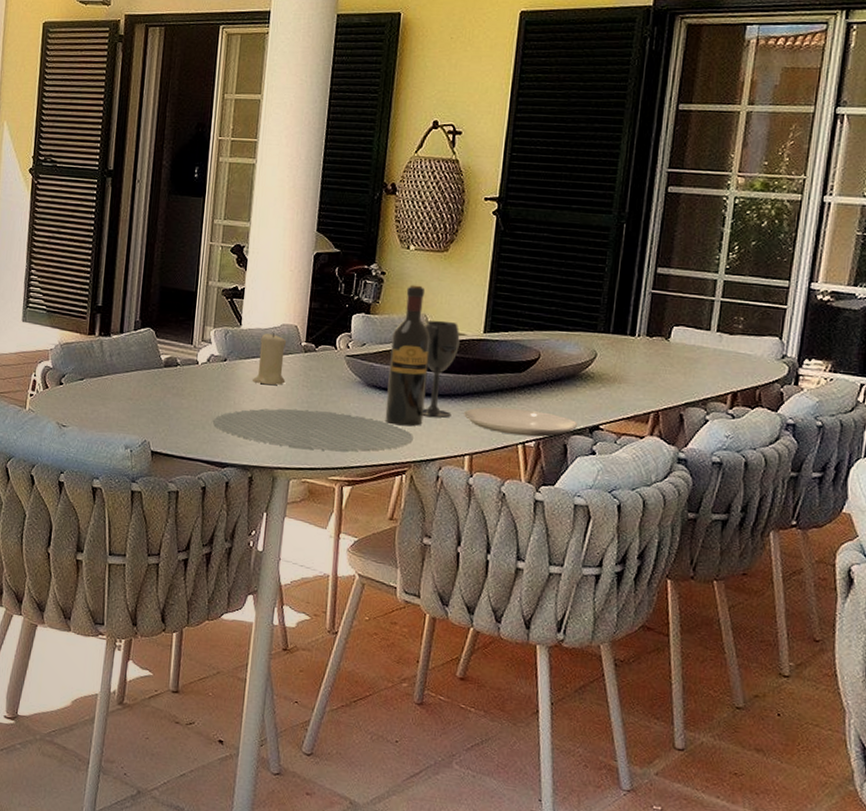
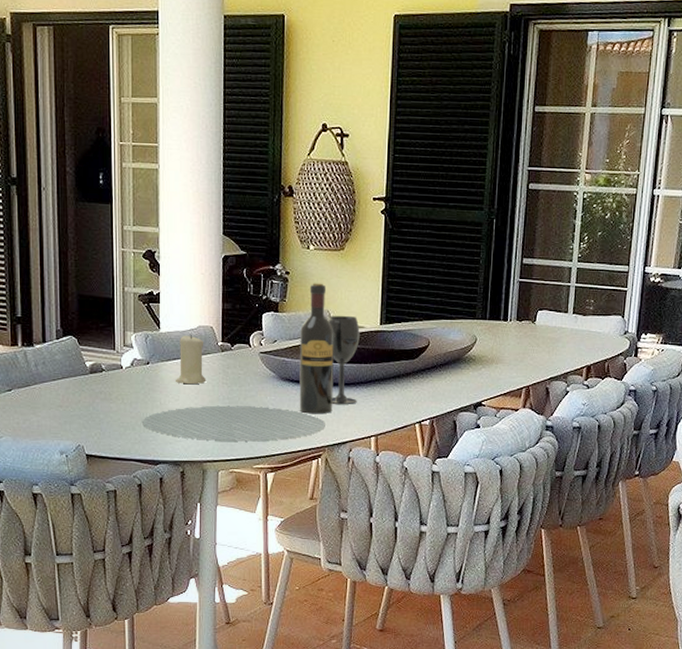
plate: present [464,407,578,437] -> none [368,391,465,416]

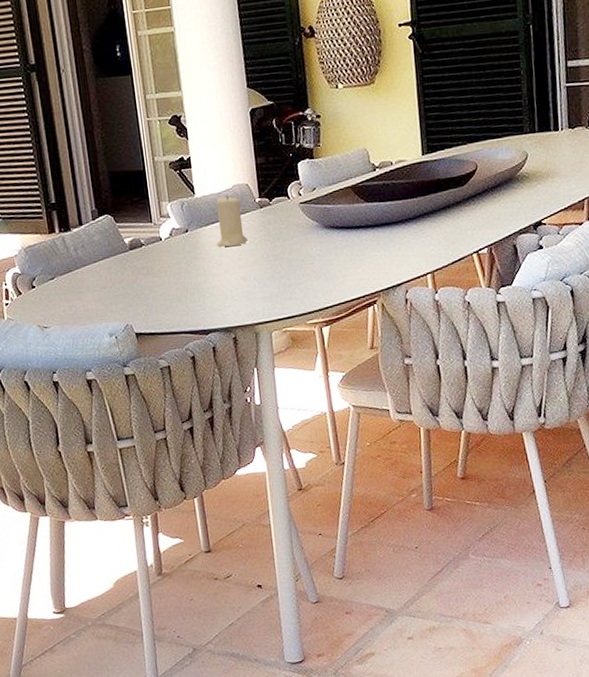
place mat: present [143,405,325,442] -> none [188,258,377,303]
wine bottle: present [299,283,334,414] -> none [338,121,383,259]
wine glass: present [327,315,360,404] -> none [366,150,408,245]

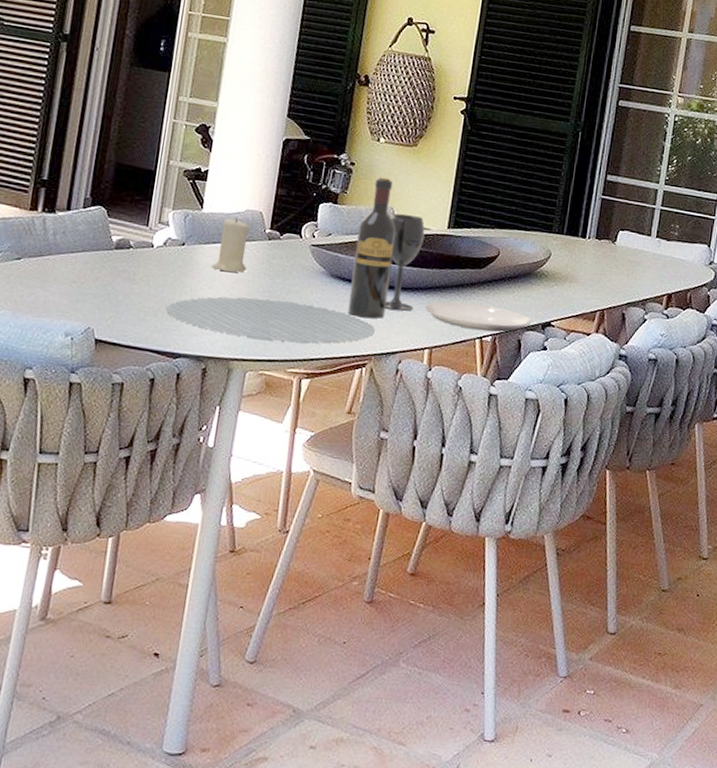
place mat: none [188,258,377,303] -> present [166,296,375,344]
wine bottle: none [338,121,383,259] -> present [347,177,397,319]
wine glass: none [366,150,408,245] -> present [385,213,425,311]
plate: none [419,218,523,247] -> present [425,301,532,332]

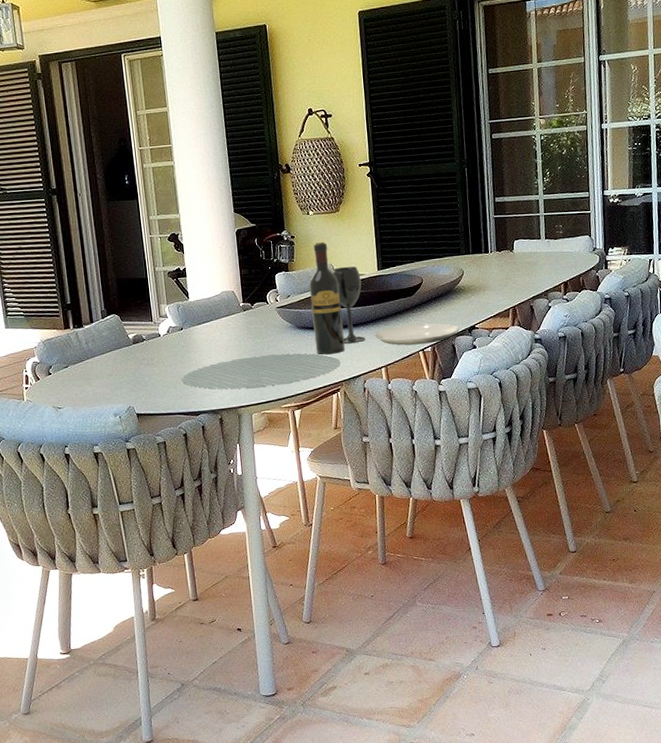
candle: present [212,217,251,273] -> none [206,299,233,343]

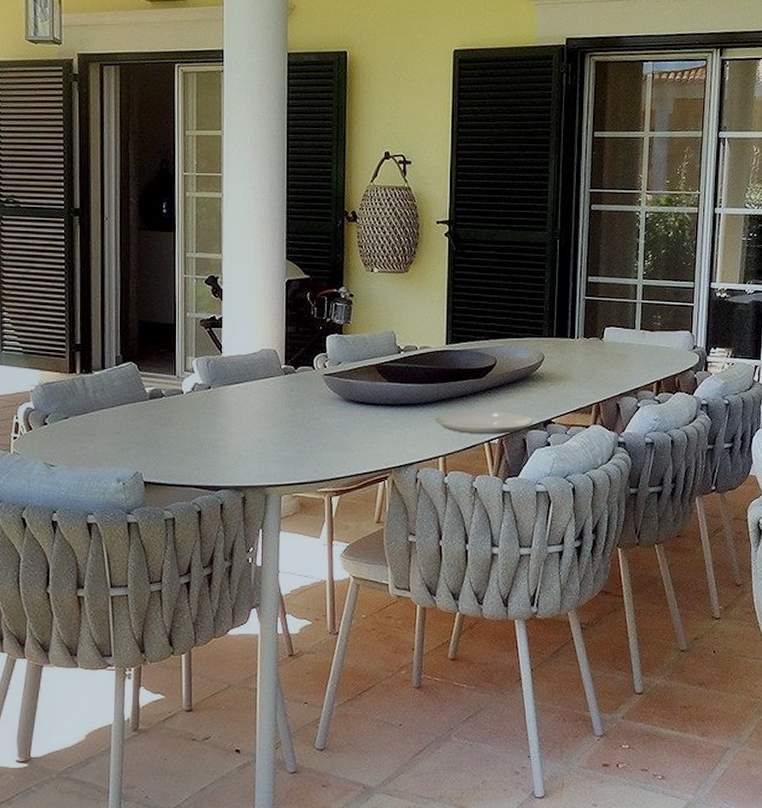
place mat: present [182,353,341,390] -> none [203,428,392,466]
wine bottle: present [309,242,345,355] -> none [364,304,400,435]
wine glass: present [331,266,366,343] -> none [392,336,426,425]

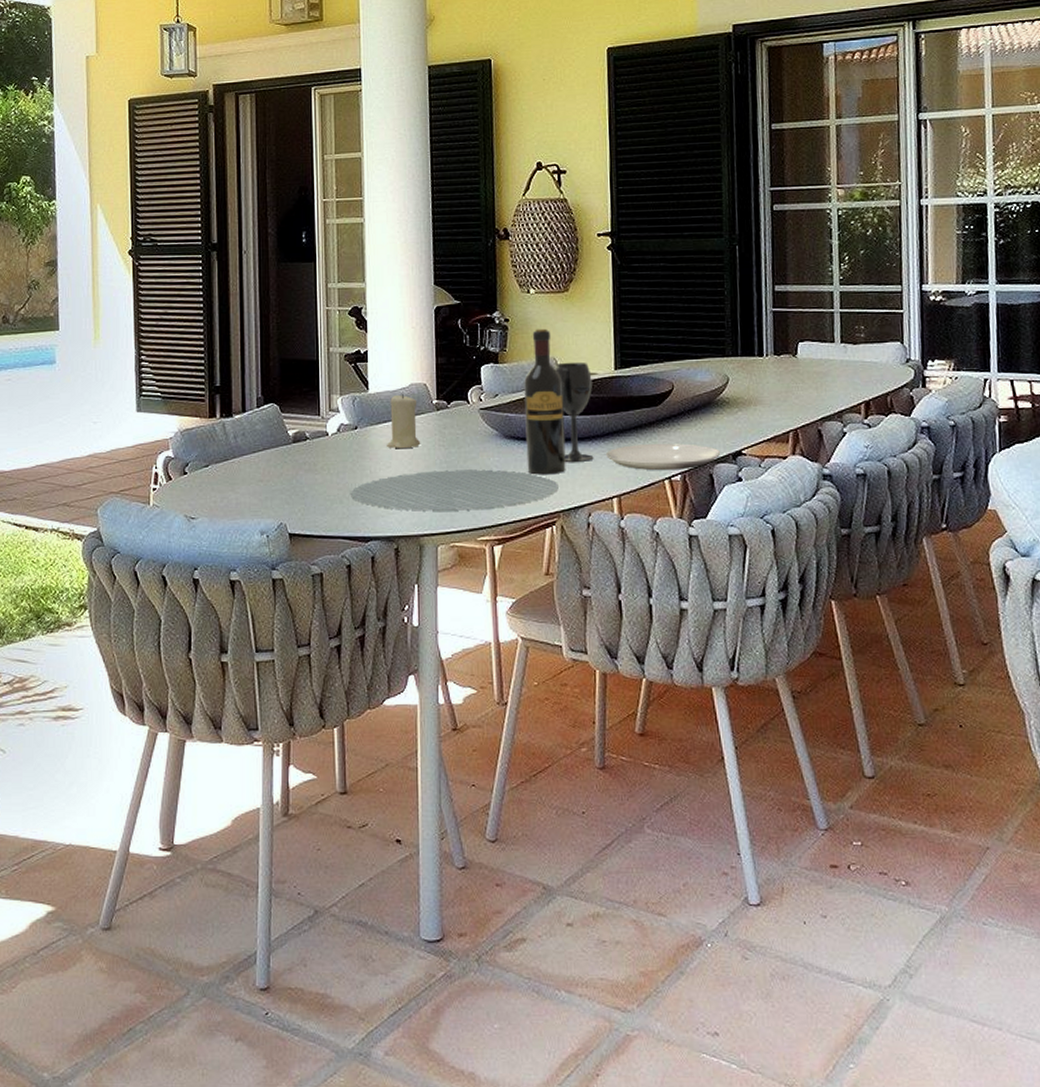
place mat: none [203,428,392,466] -> present [351,469,559,512]
candle: none [238,357,269,408] -> present [387,393,421,449]
wine bottle: none [364,304,400,435] -> present [524,328,566,475]
wine glass: none [392,336,426,425] -> present [554,362,594,462]

